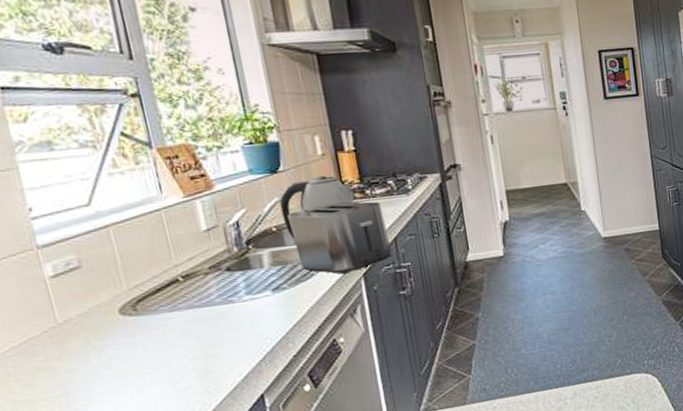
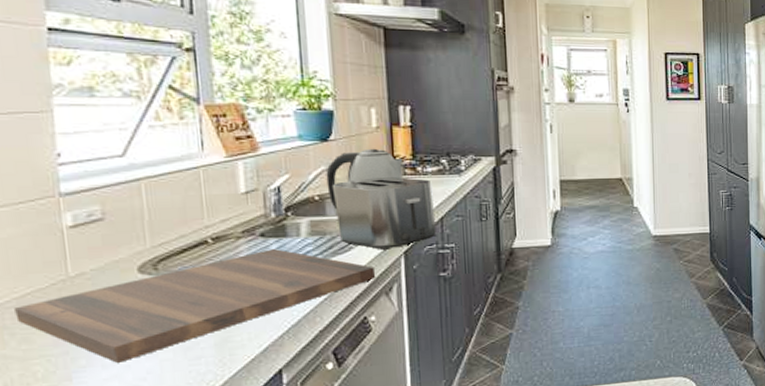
cutting board: none [14,281,340,399] -> present [14,249,376,363]

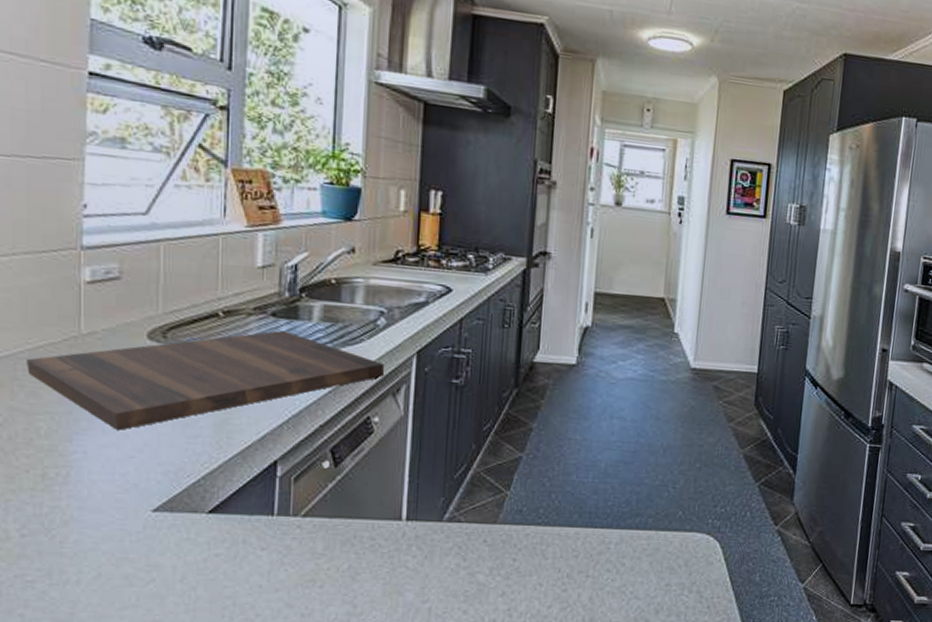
kettle: present [326,148,403,210] -> none [345,233,427,297]
toaster: present [332,177,437,250] -> none [350,266,455,347]

